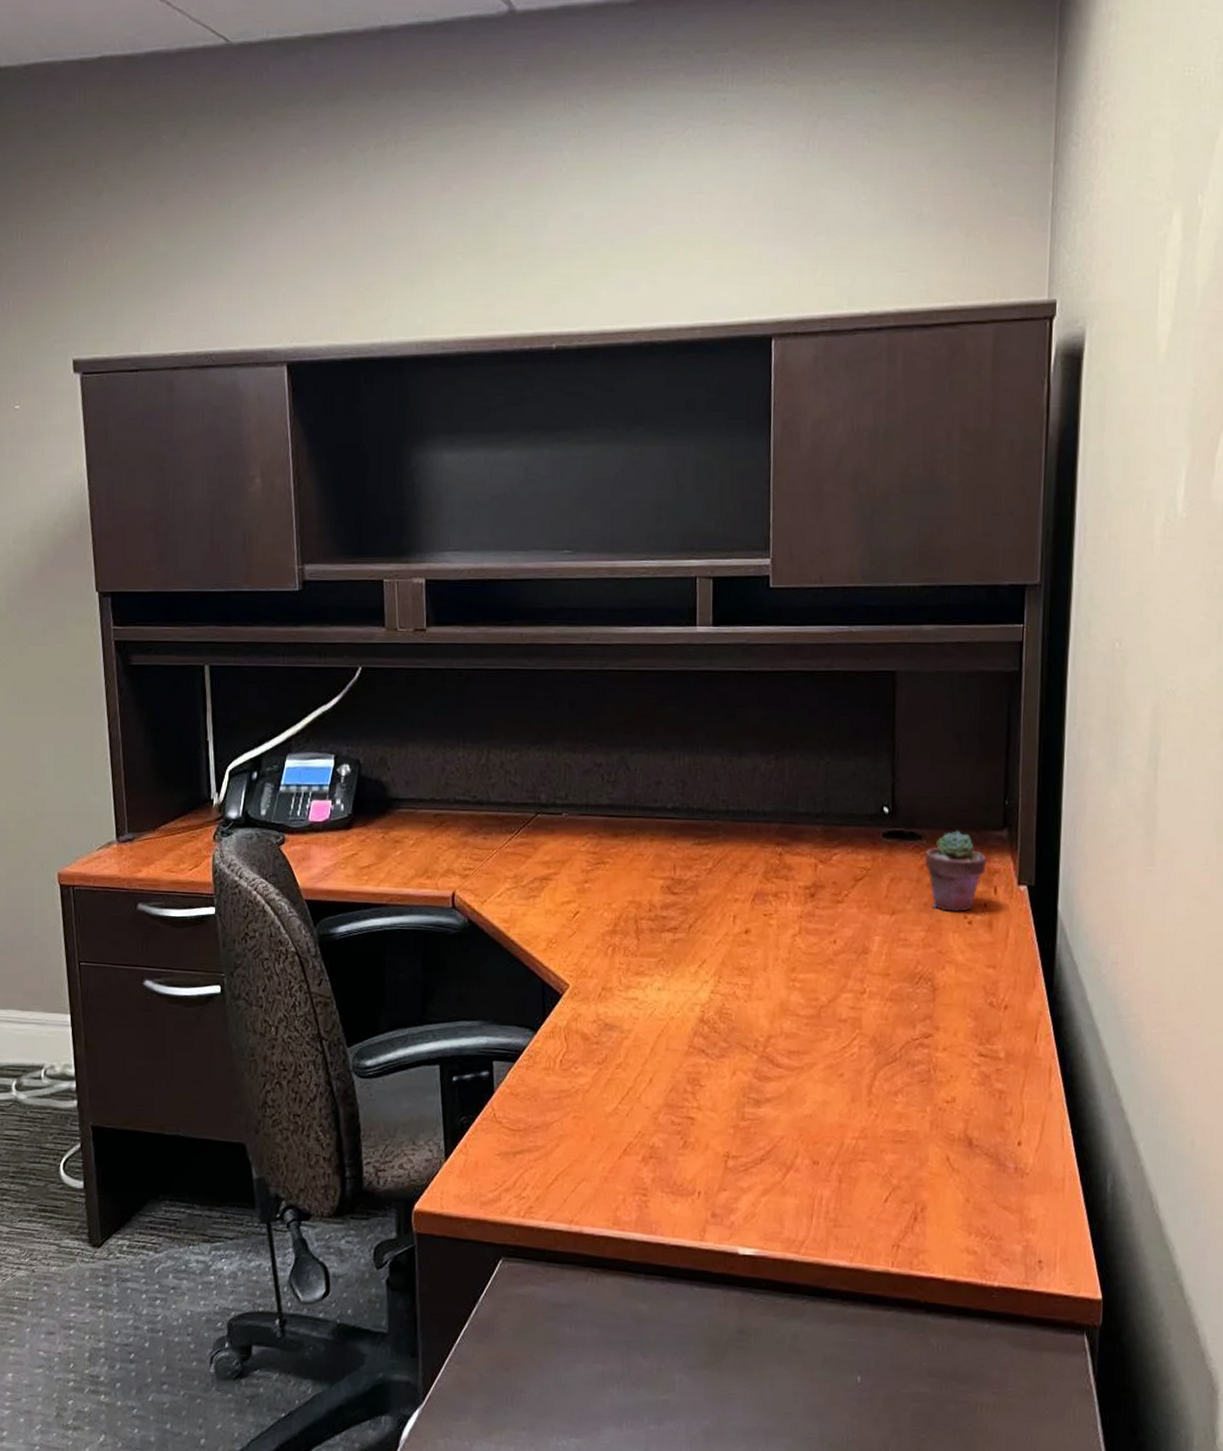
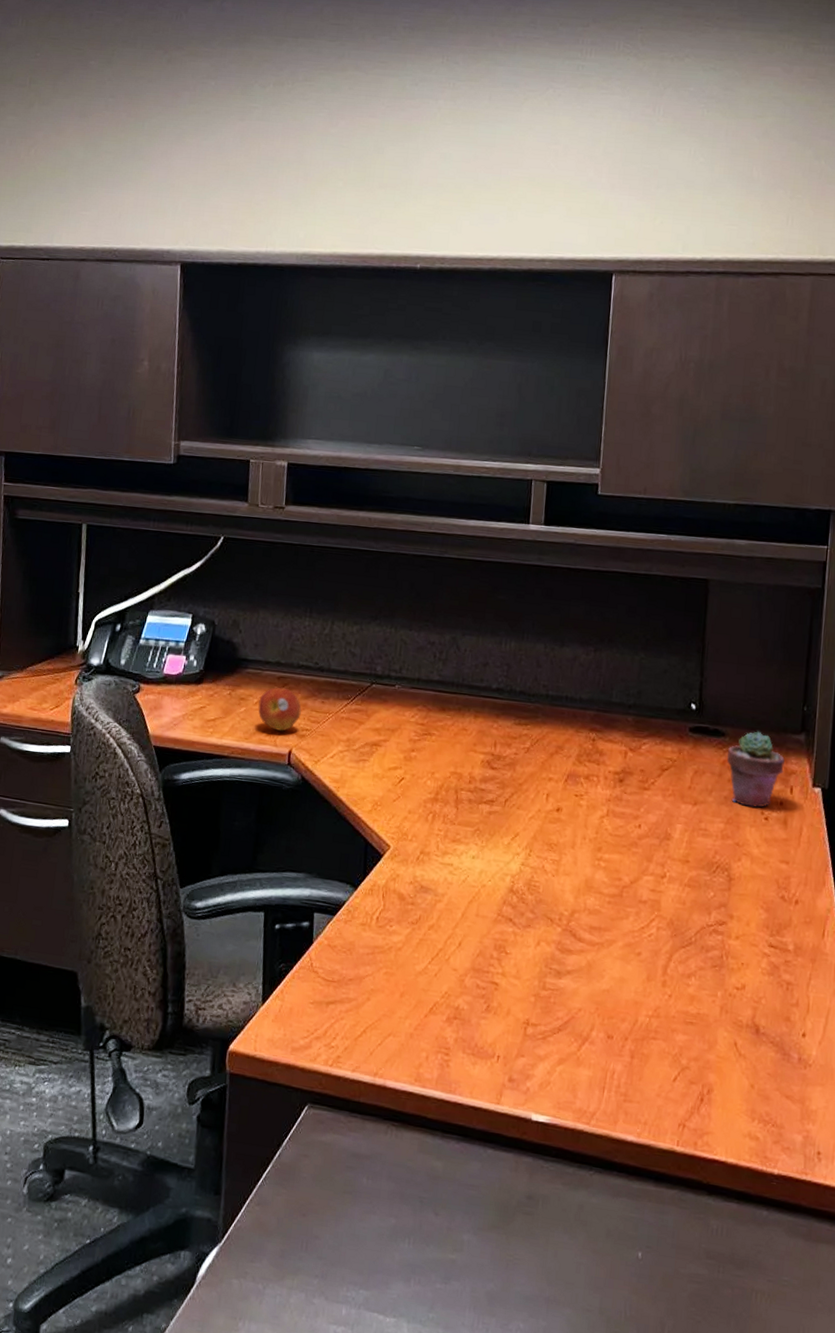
fruit: none [415,825,462,873] -> present [258,686,302,731]

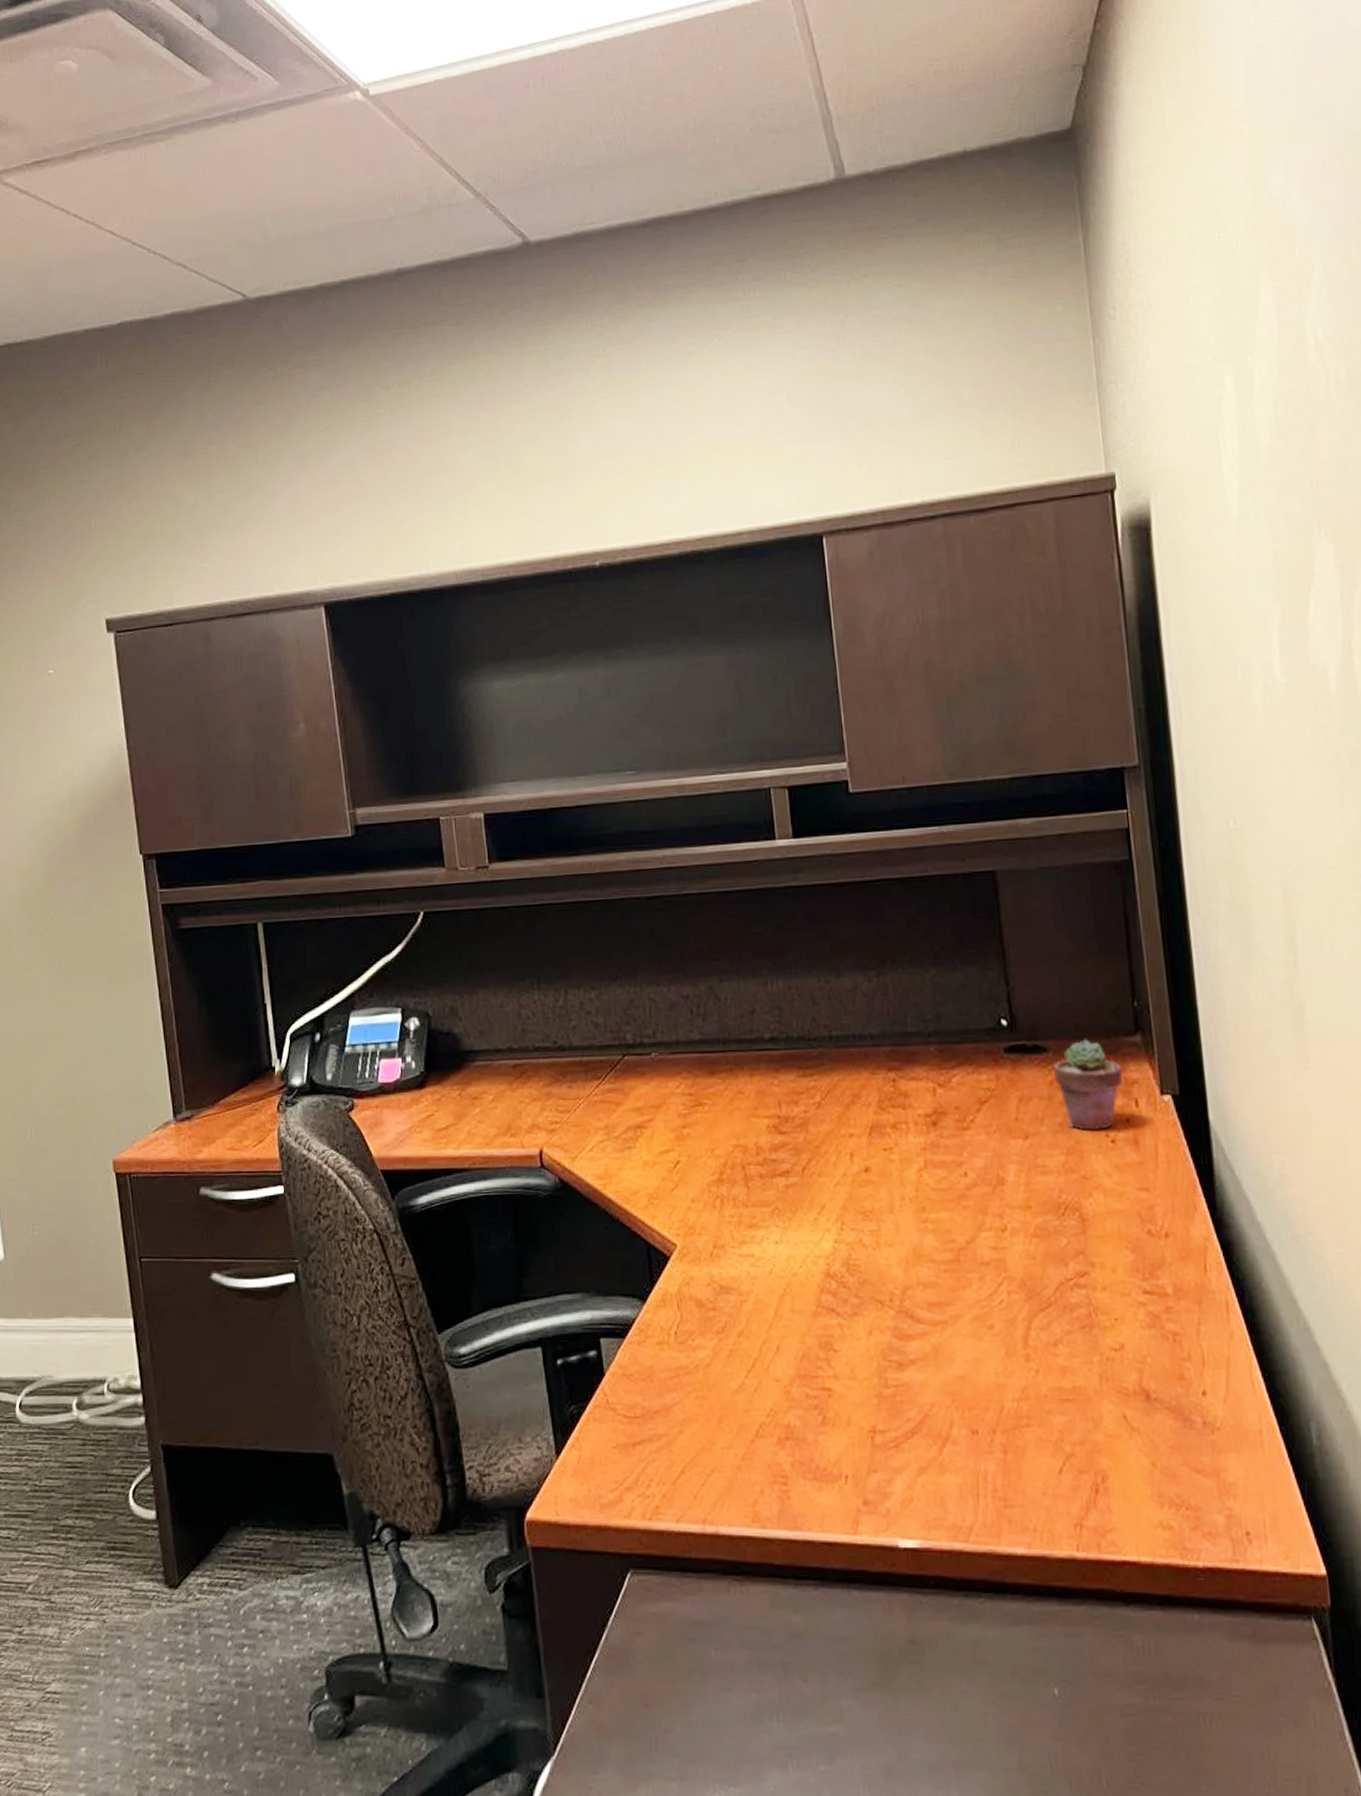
fruit: present [258,686,302,731] -> none [495,1077,547,1129]

